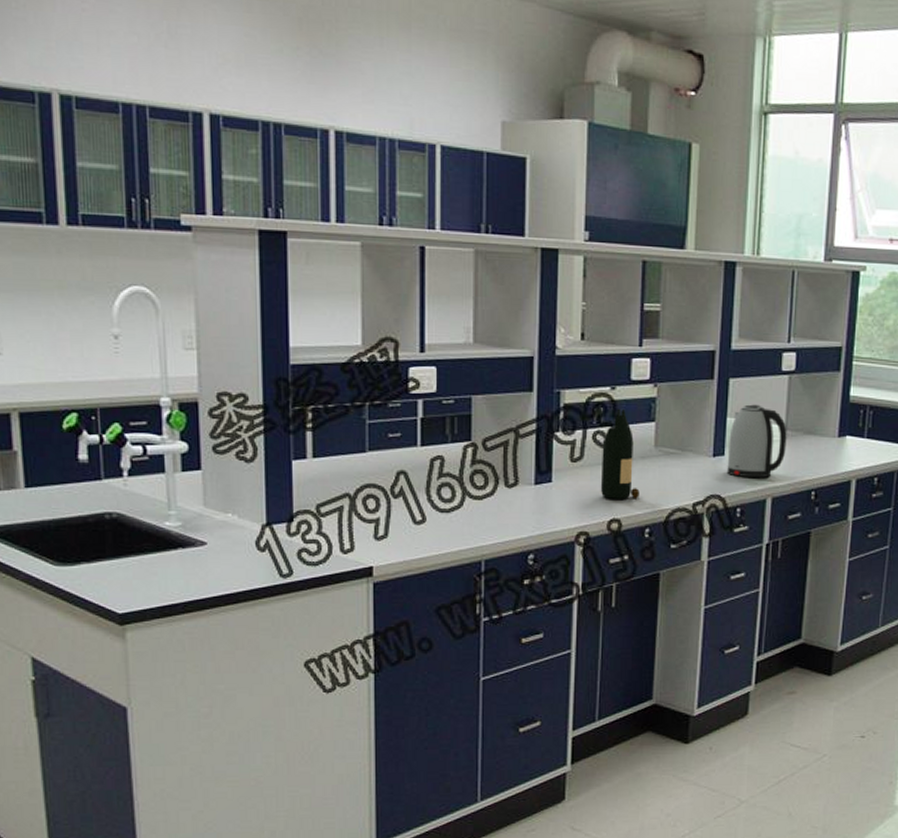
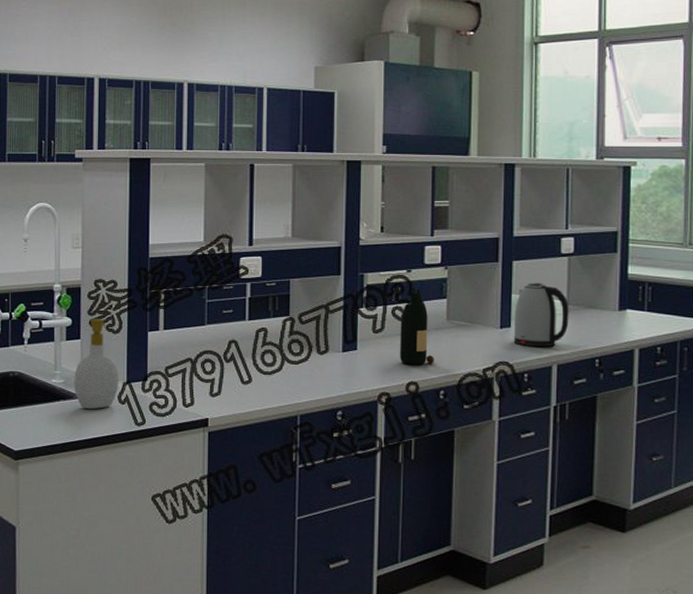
soap bottle: none [195,443,257,559] -> present [74,319,119,410]

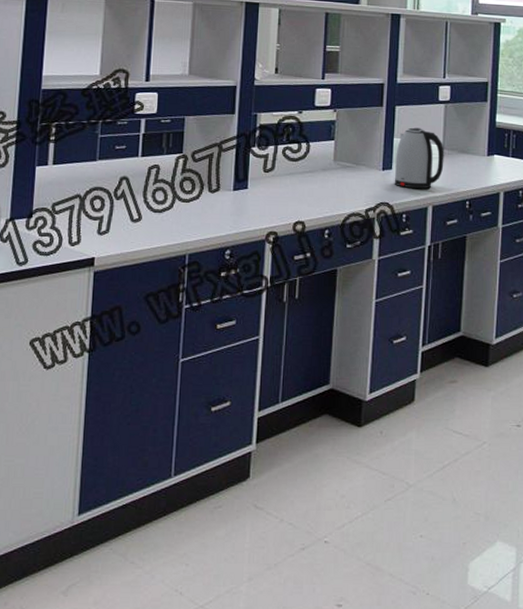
bottle: present [399,287,434,365] -> none [288,128,321,205]

